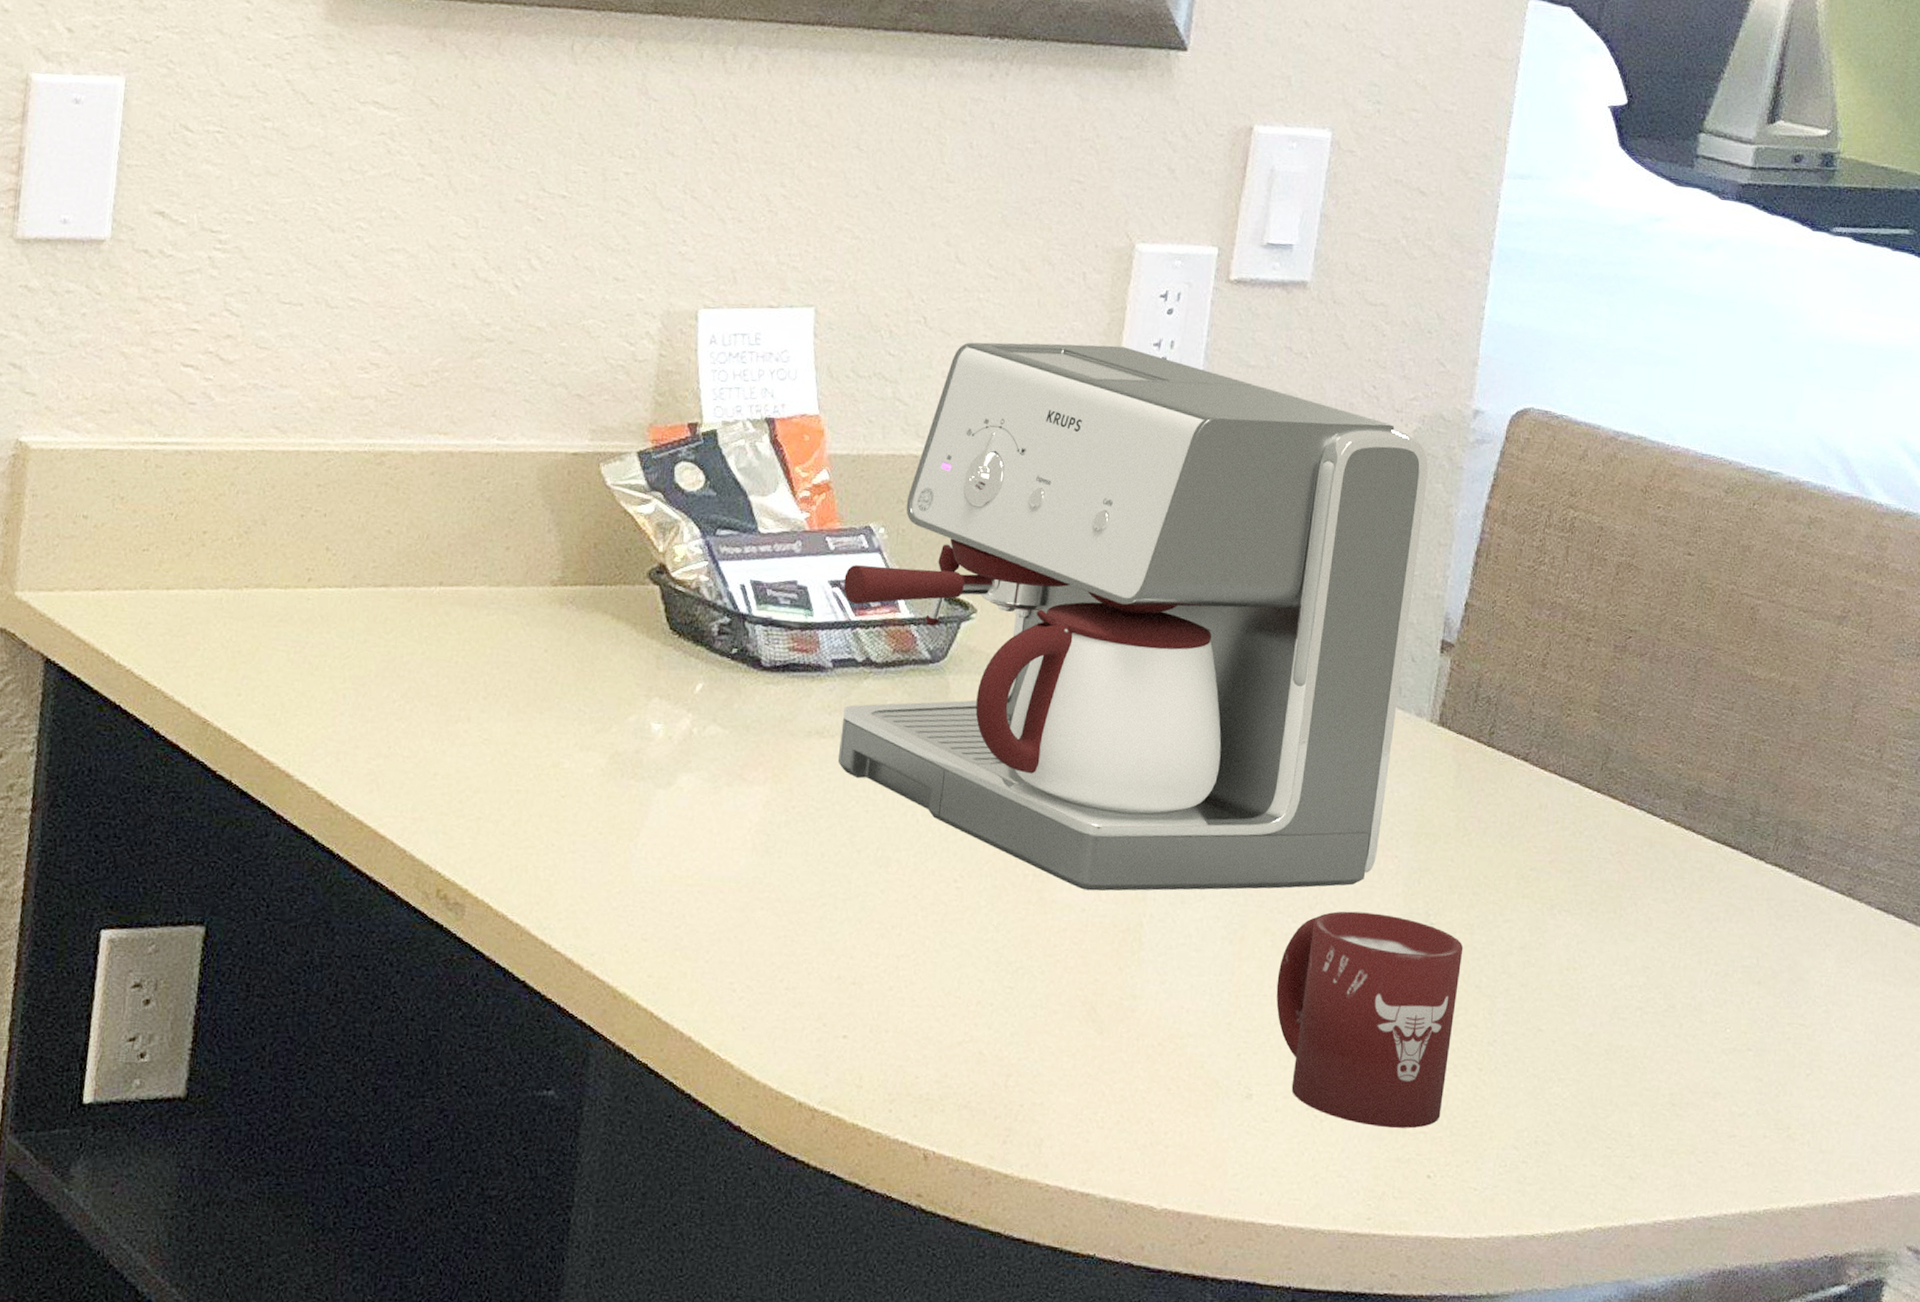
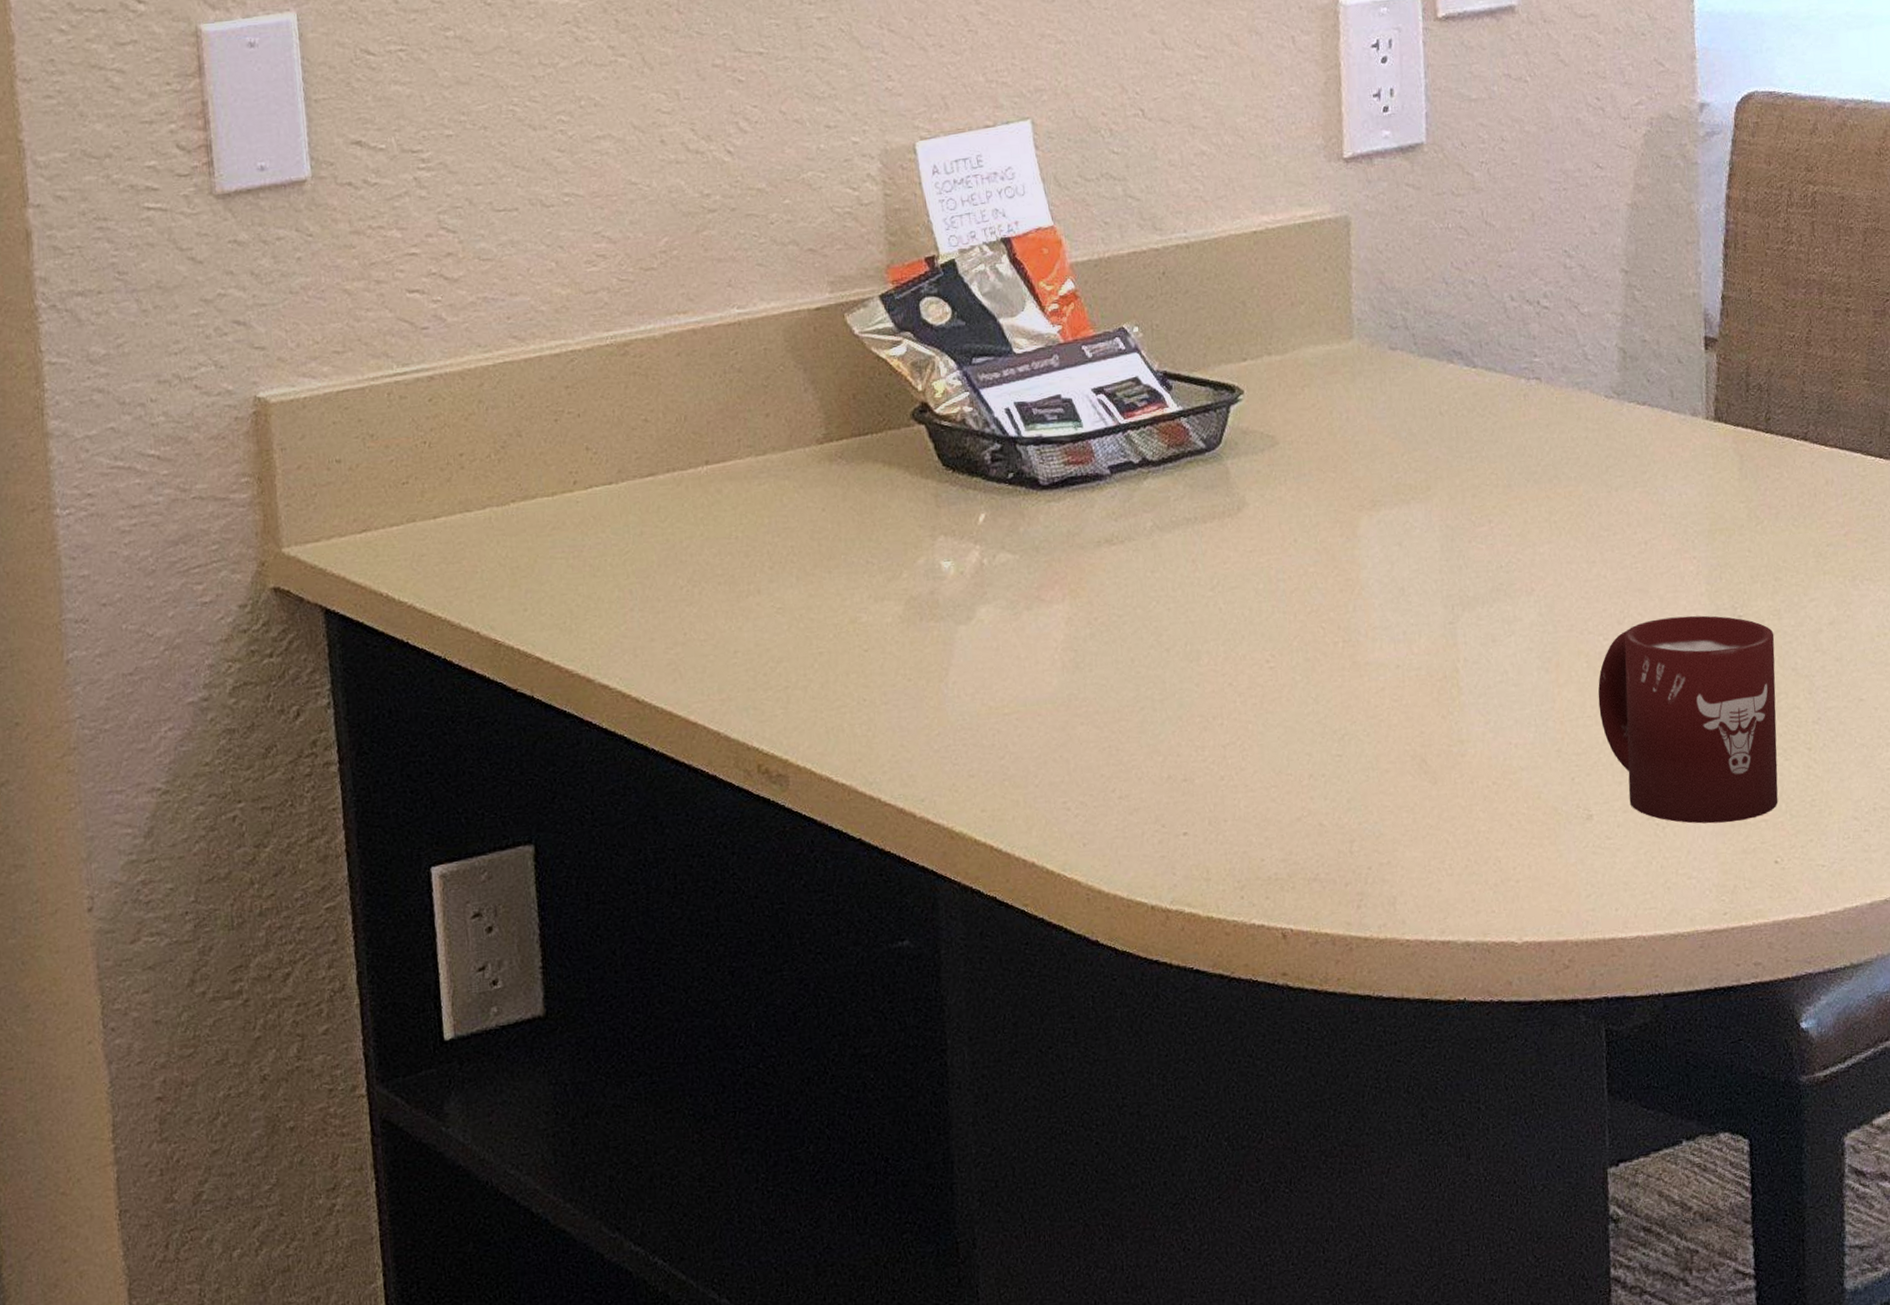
coffee maker: present [837,342,1428,891] -> none [1107,103,1676,647]

